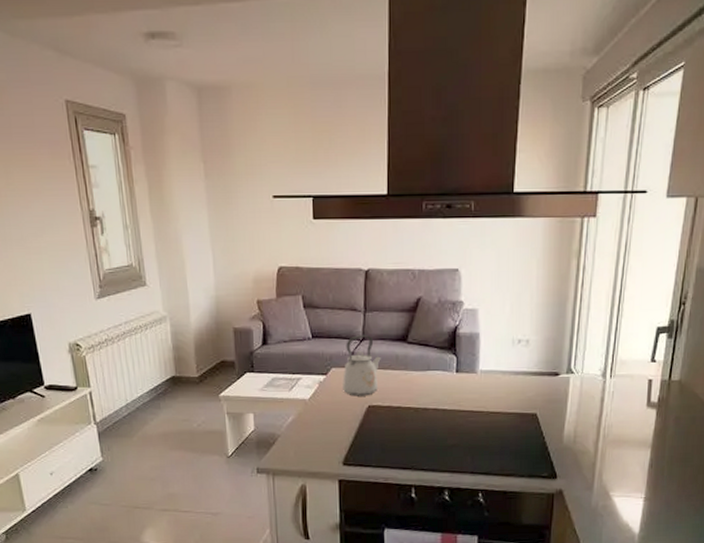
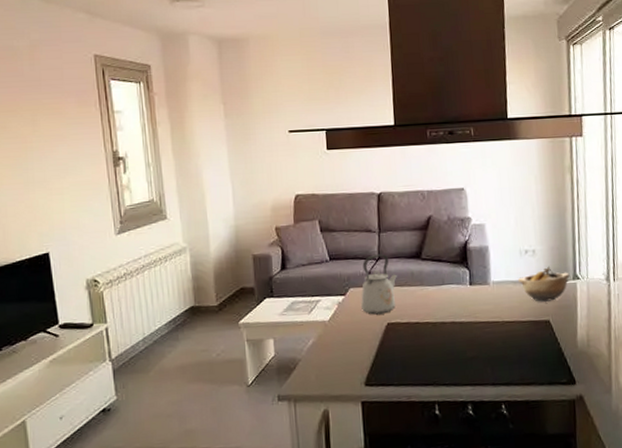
bowl: none [507,357,564,395] -> present [517,266,570,302]

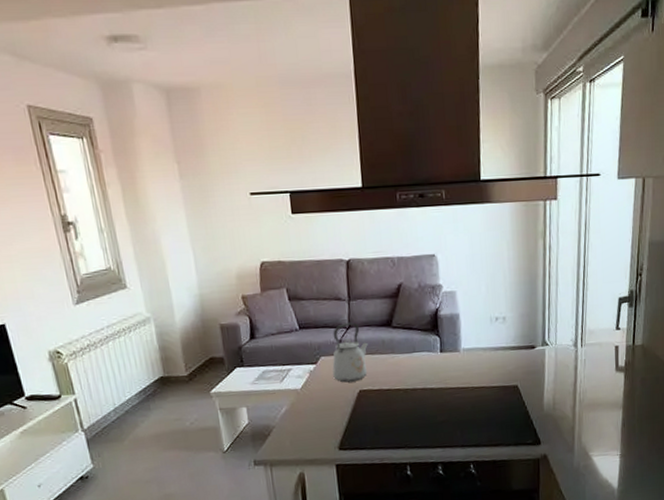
bowl: present [517,266,570,302] -> none [487,332,539,368]

